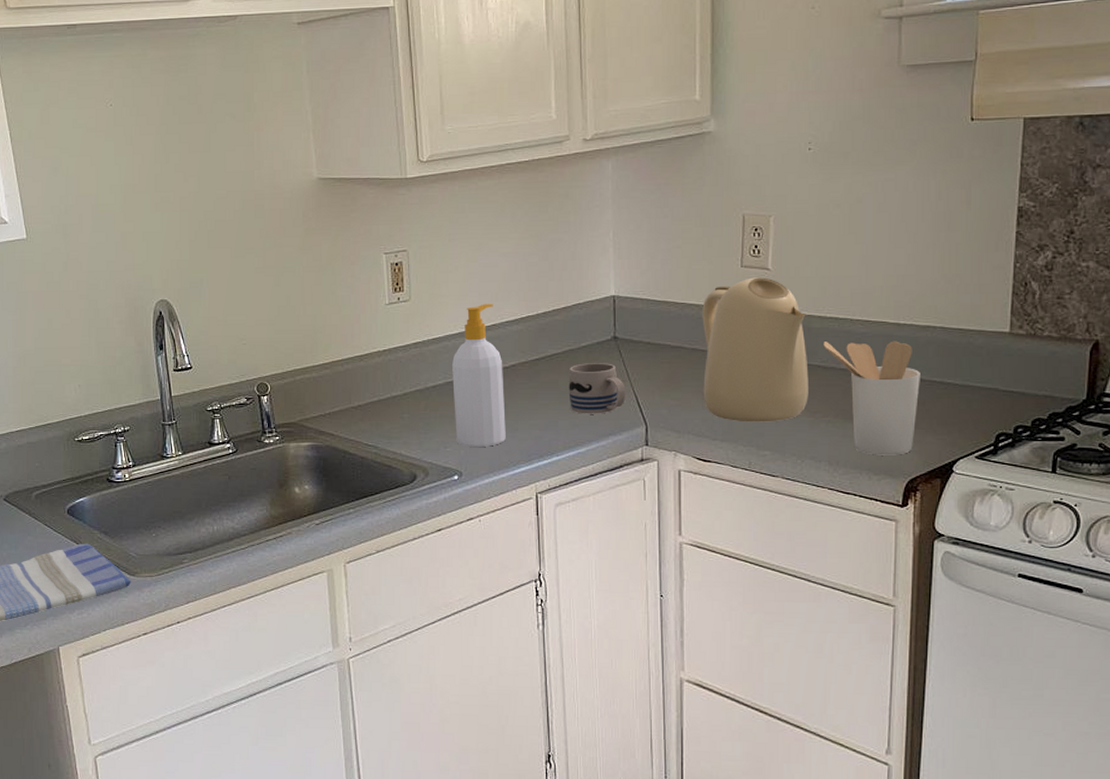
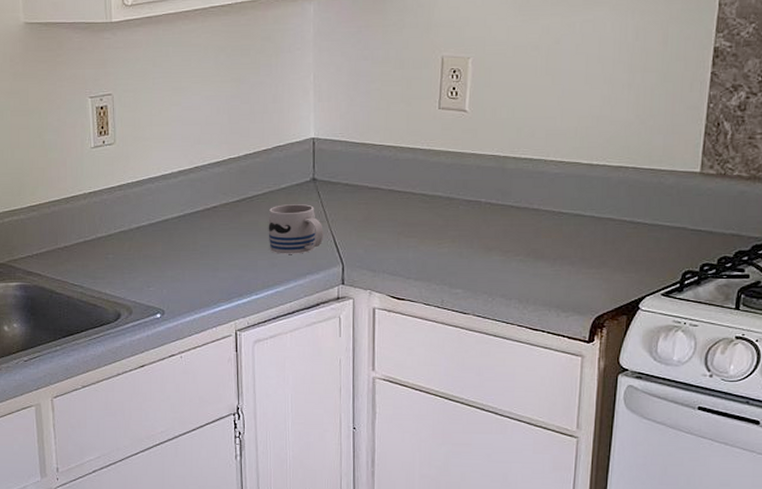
soap bottle: present [452,303,506,447] -> none [156,146,207,286]
kettle: present [702,277,809,422] -> none [399,119,502,262]
utensil holder: present [823,341,920,455] -> none [517,181,611,293]

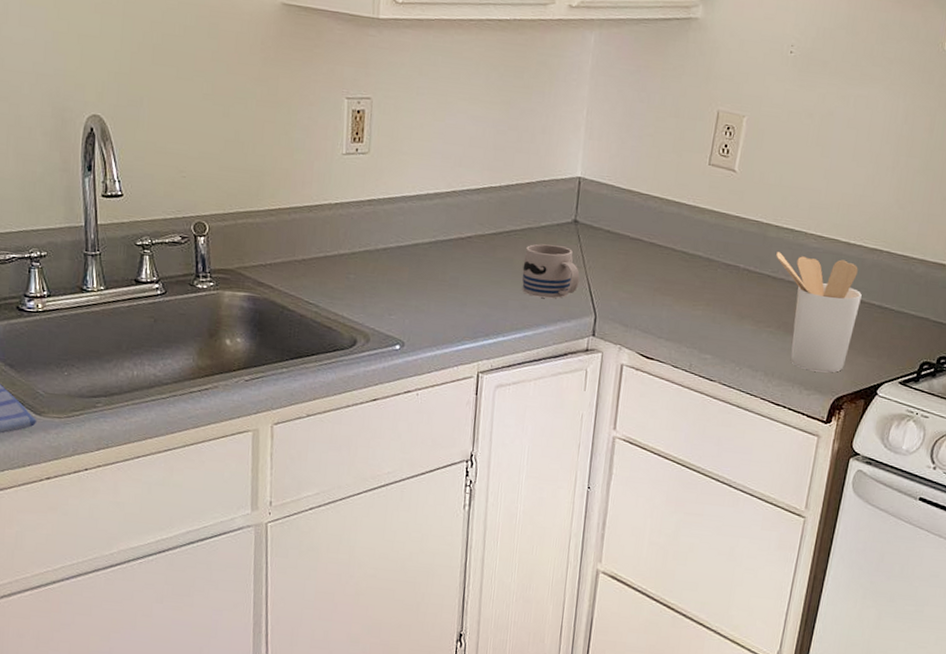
utensil holder: none [517,181,611,293] -> present [776,252,862,373]

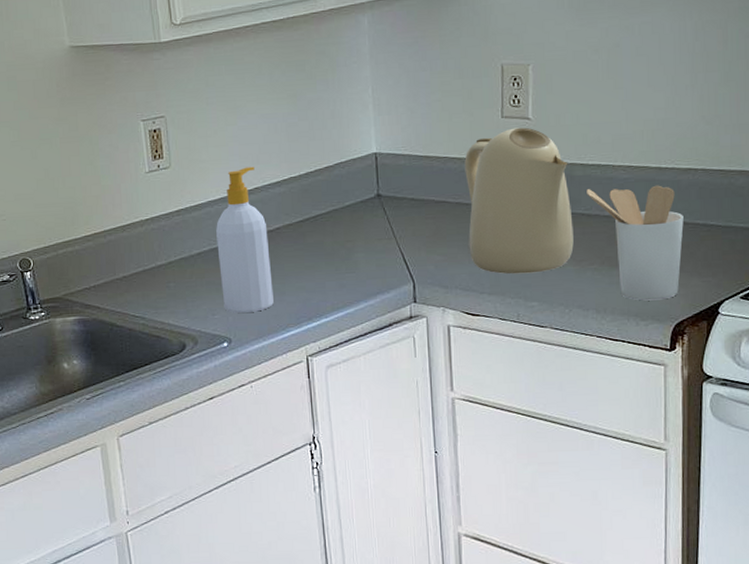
soap bottle: none [402,167,459,319] -> present [216,166,274,313]
mug: present [522,244,580,299] -> none [334,221,392,274]
kettle: none [654,177,764,327] -> present [464,127,574,274]

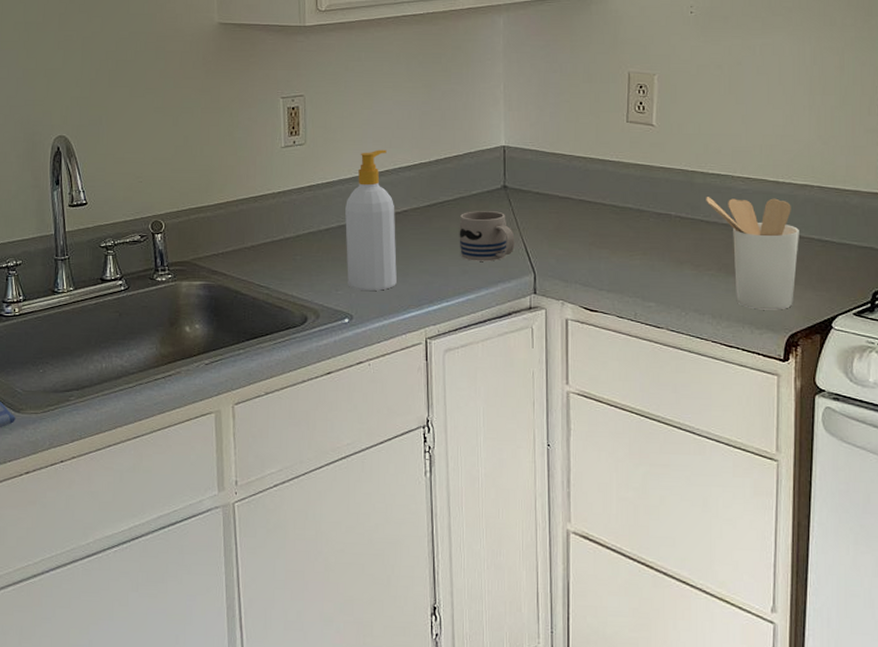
mug: none [334,221,392,274] -> present [459,211,515,262]
kettle: present [464,127,574,274] -> none [589,133,692,274]

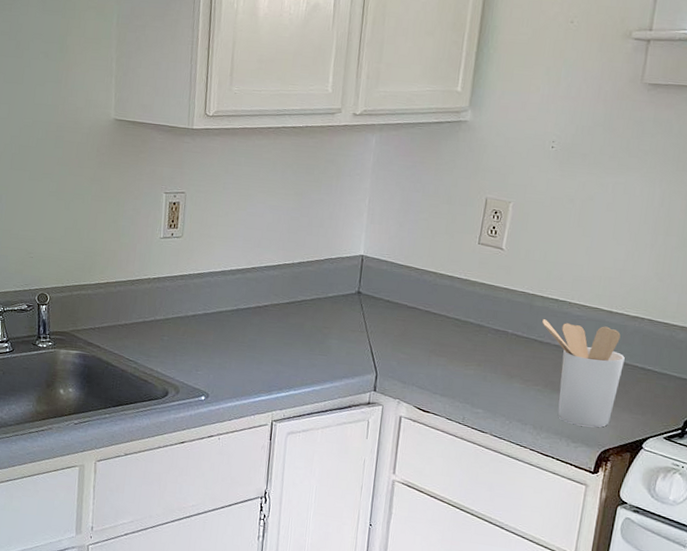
soap bottle: present [345,149,397,291] -> none [207,248,257,375]
mug: present [459,211,515,262] -> none [311,311,363,359]

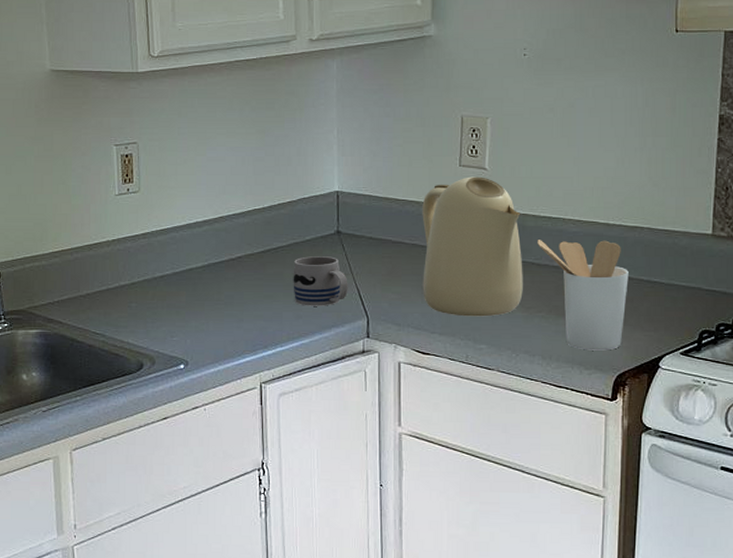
mug: none [311,311,363,359] -> present [293,256,348,306]
kettle: none [430,254,530,385] -> present [422,176,523,317]

